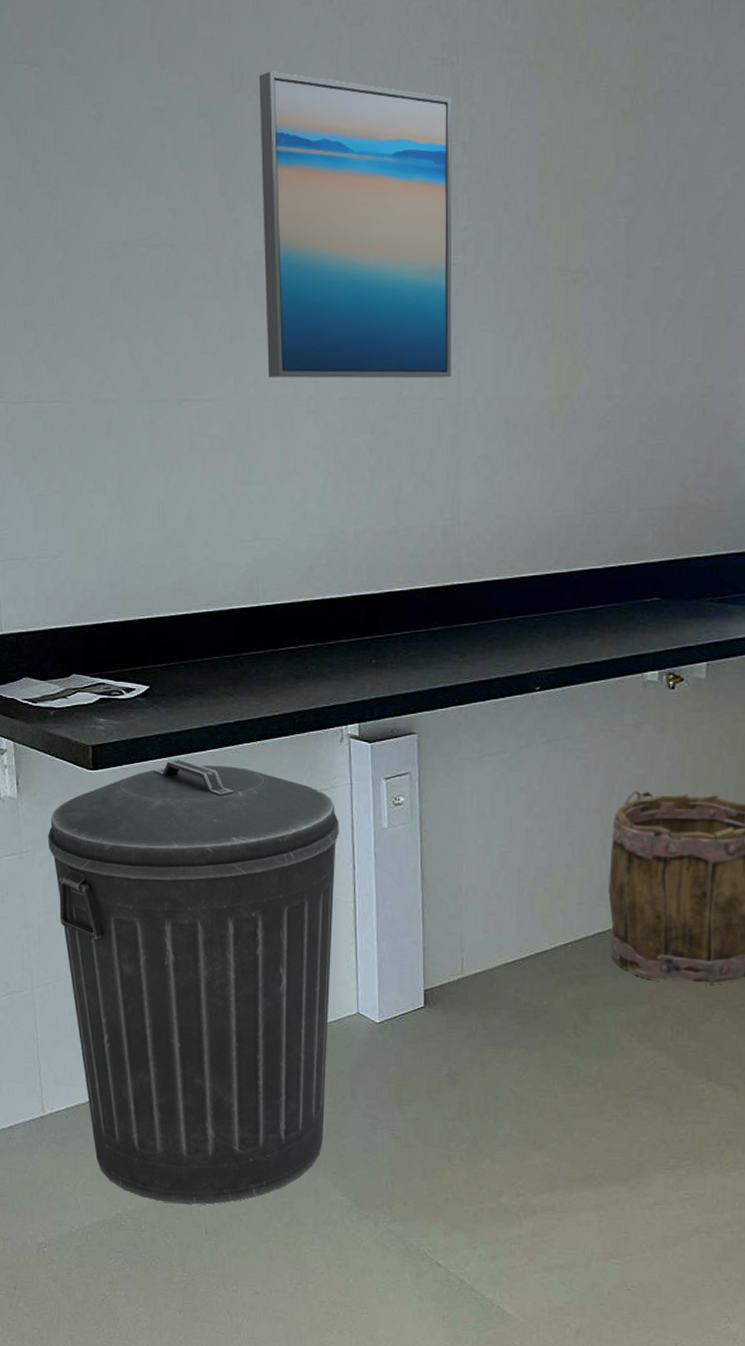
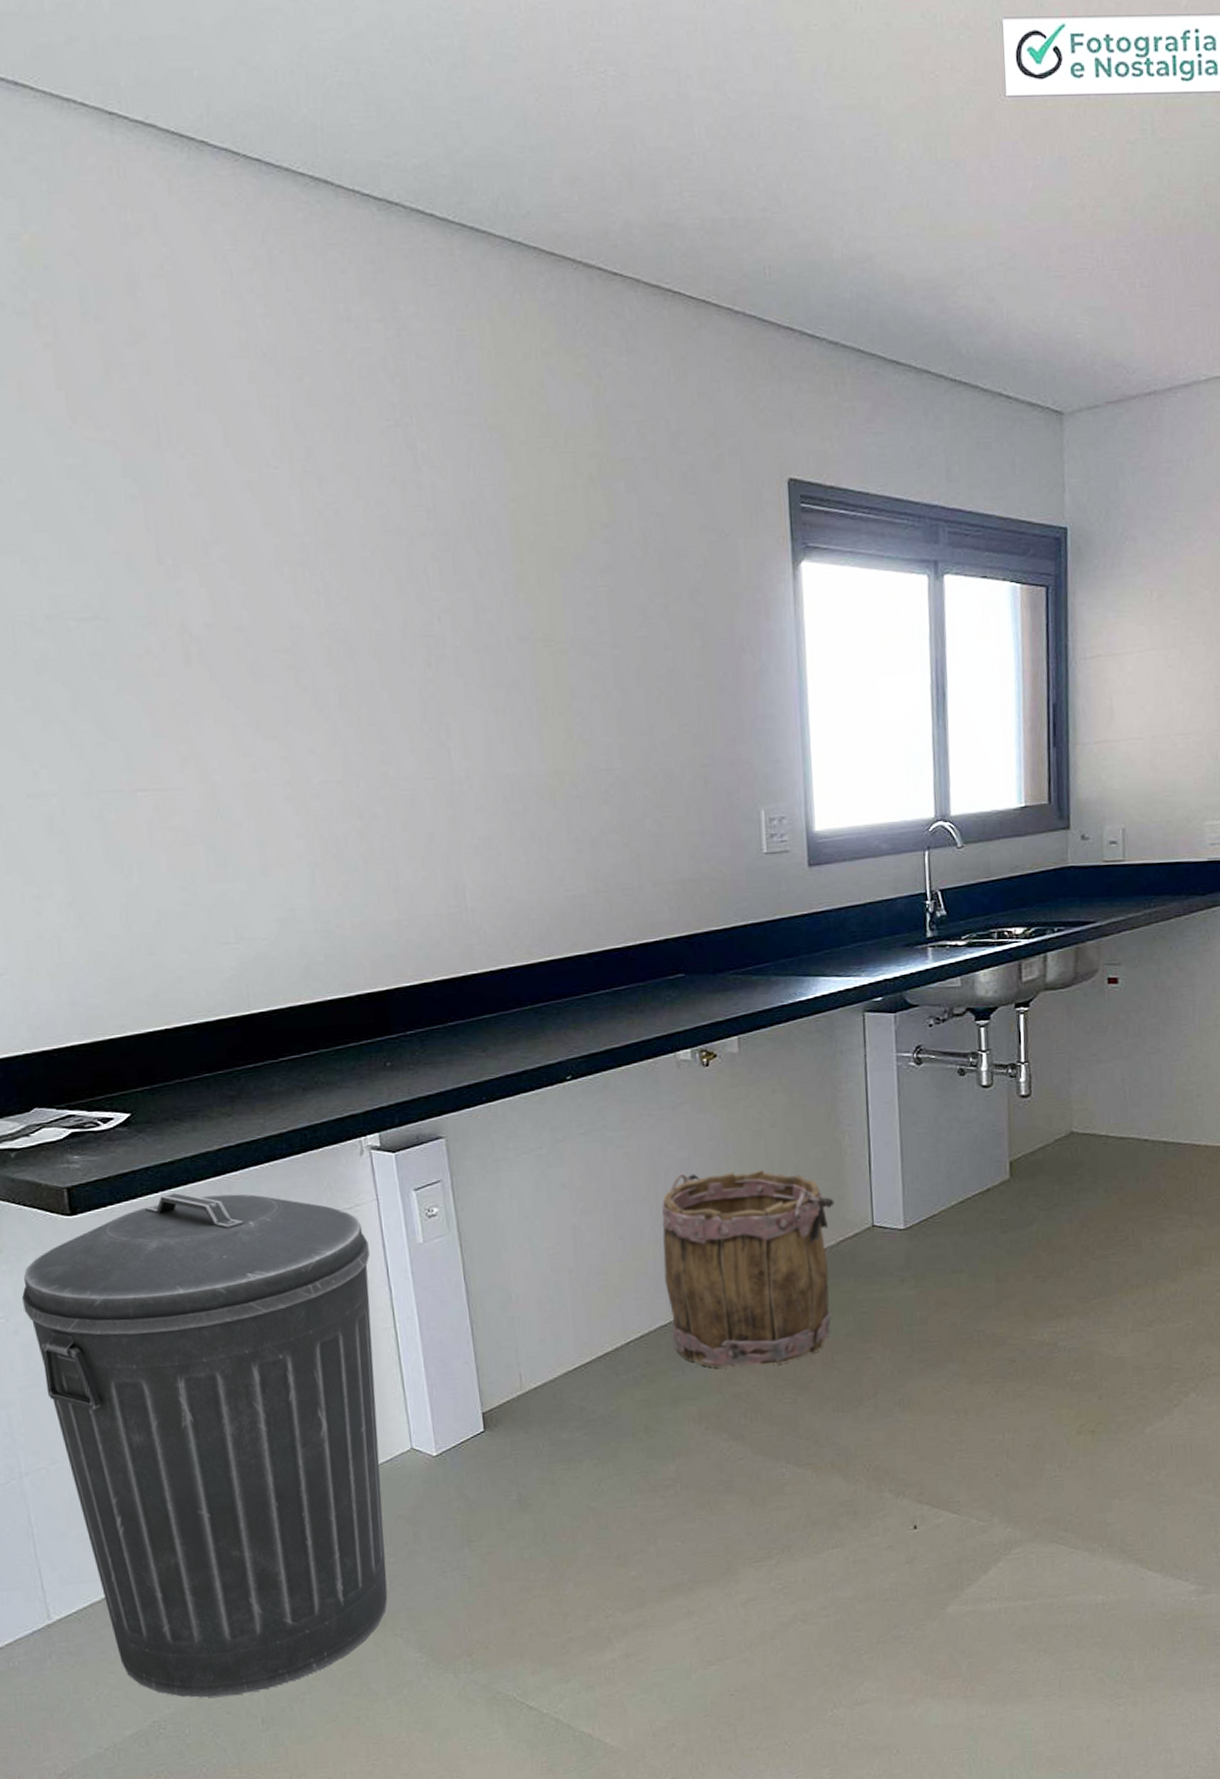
wall art: present [259,71,452,379] -> none [190,429,440,763]

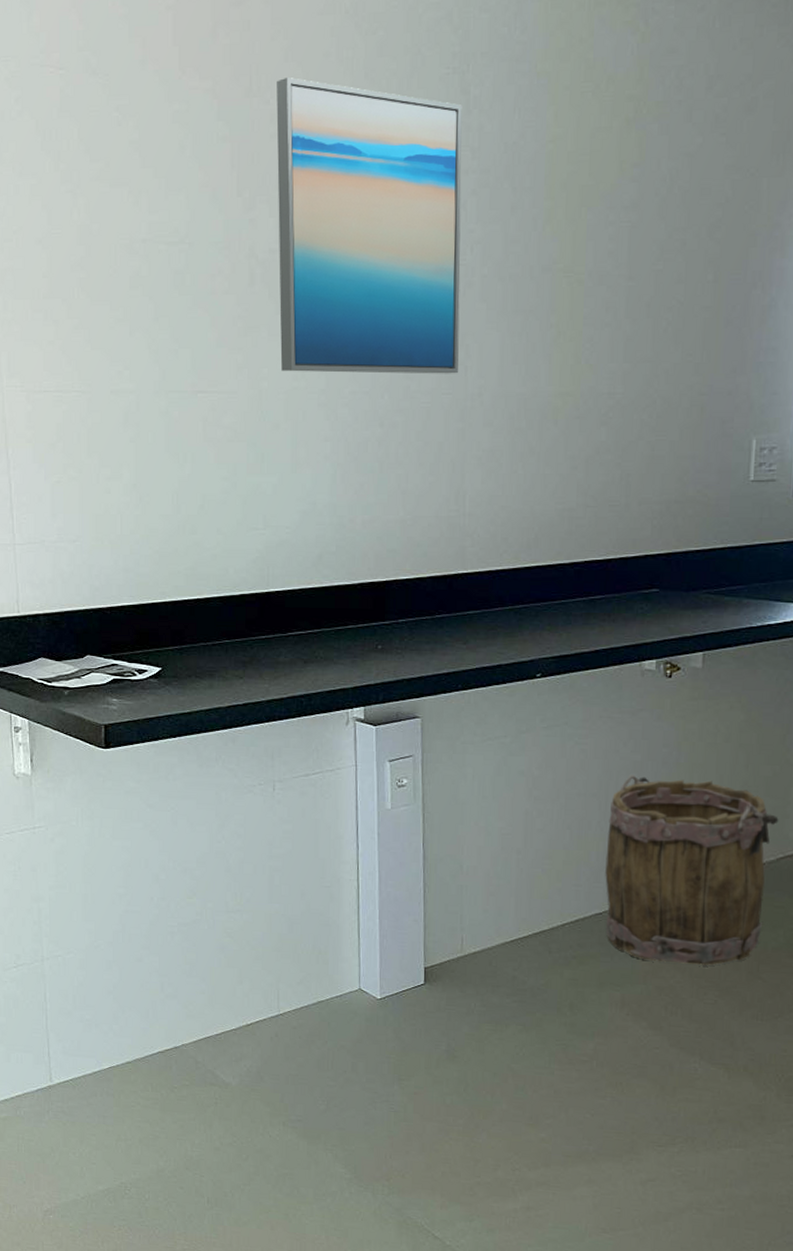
trash can: present [22,1192,388,1698] -> none [60,739,344,1175]
wall art: none [190,429,440,763] -> present [276,78,462,374]

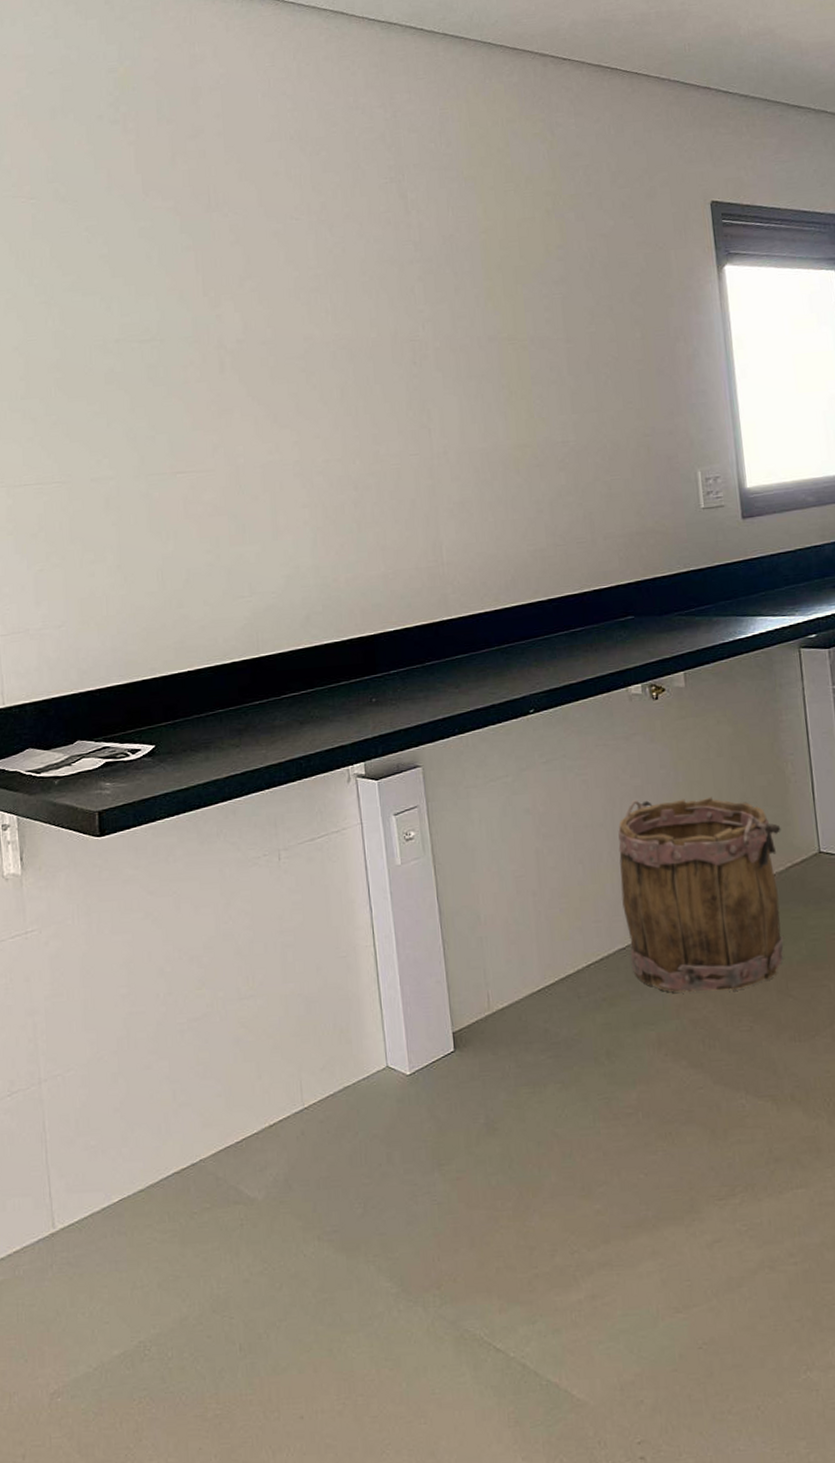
wall art: present [276,78,462,374] -> none [233,194,423,447]

